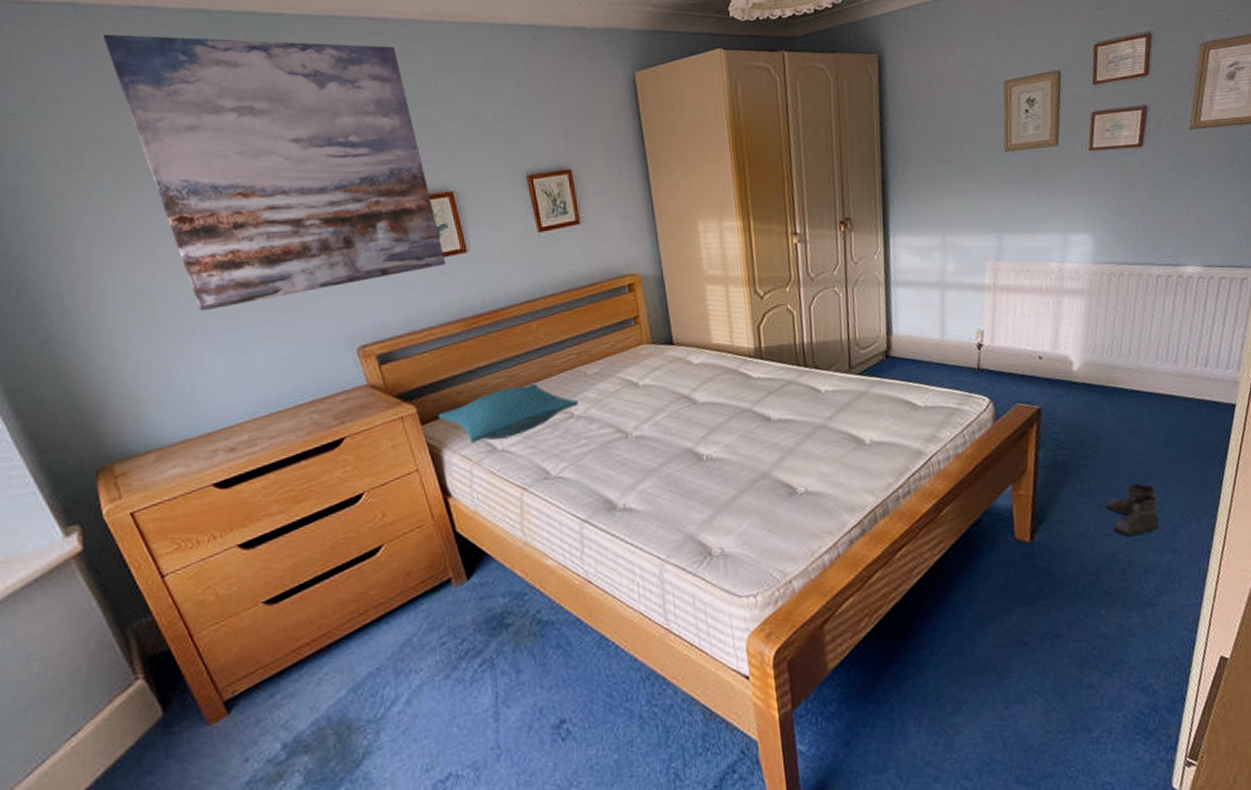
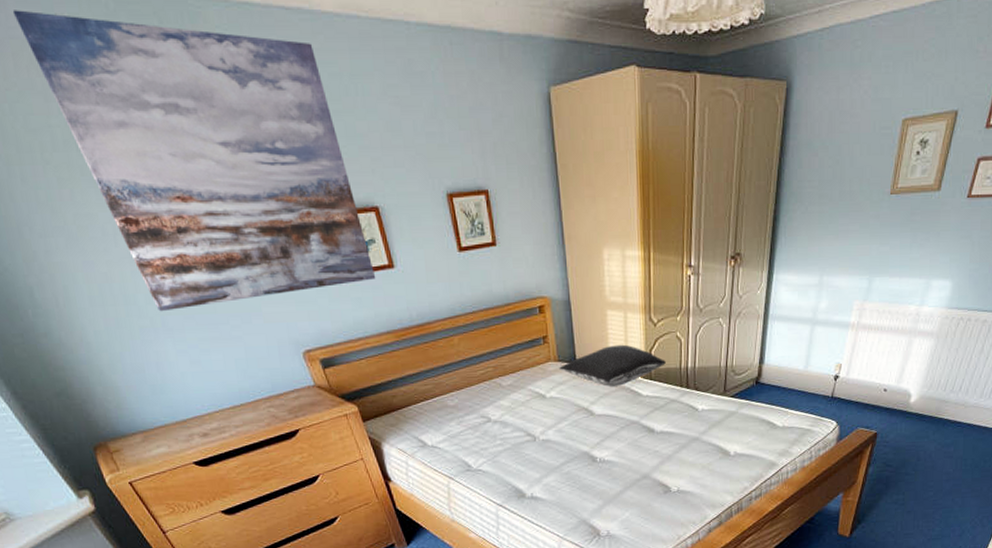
pillow: present [439,383,578,443] -> none [377,391,495,439]
pillow: none [653,321,777,370] -> present [559,344,666,387]
boots: present [1106,481,1159,539] -> none [914,494,955,539]

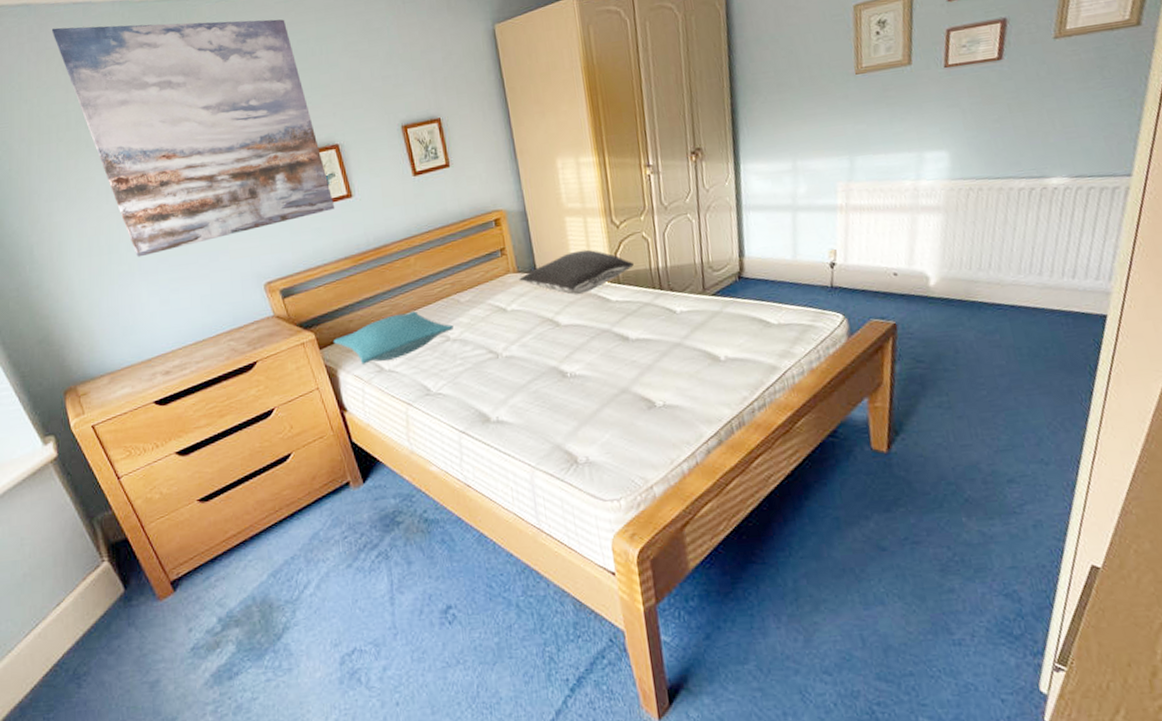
pillow: none [377,391,495,439] -> present [334,311,454,364]

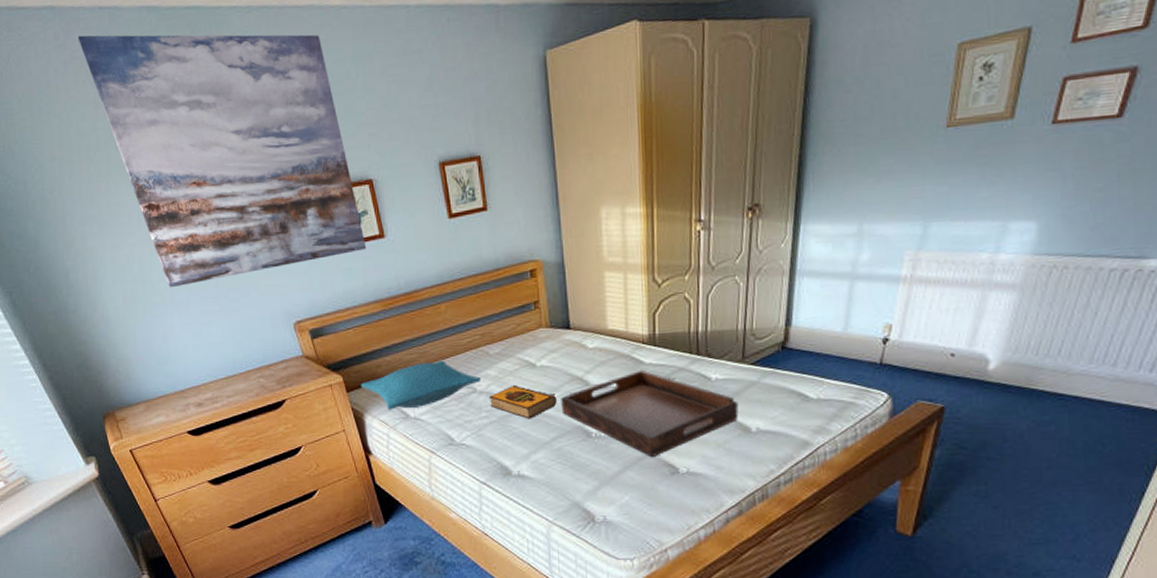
hardback book: none [462,330,530,364] -> present [488,384,557,419]
pillow: present [519,249,634,295] -> none [551,308,672,354]
serving tray: none [534,307,707,393] -> present [561,369,739,458]

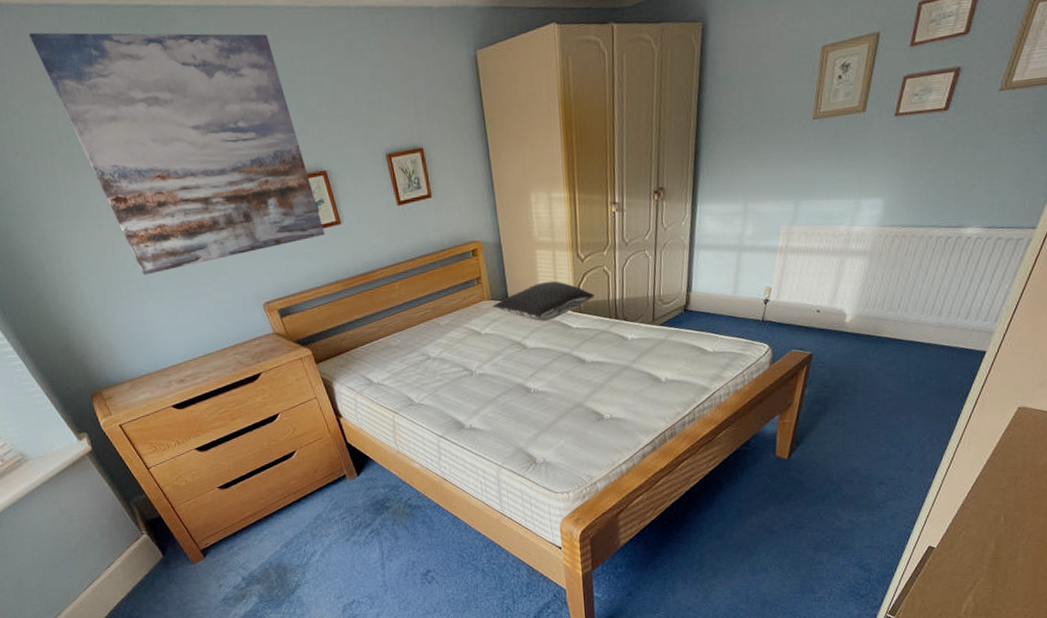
pillow: present [361,360,481,410] -> none [328,332,434,378]
hardback book: present [488,384,557,419] -> none [441,350,500,380]
pillow: none [551,308,672,354] -> present [492,280,594,321]
serving tray: present [561,369,739,458] -> none [503,333,651,407]

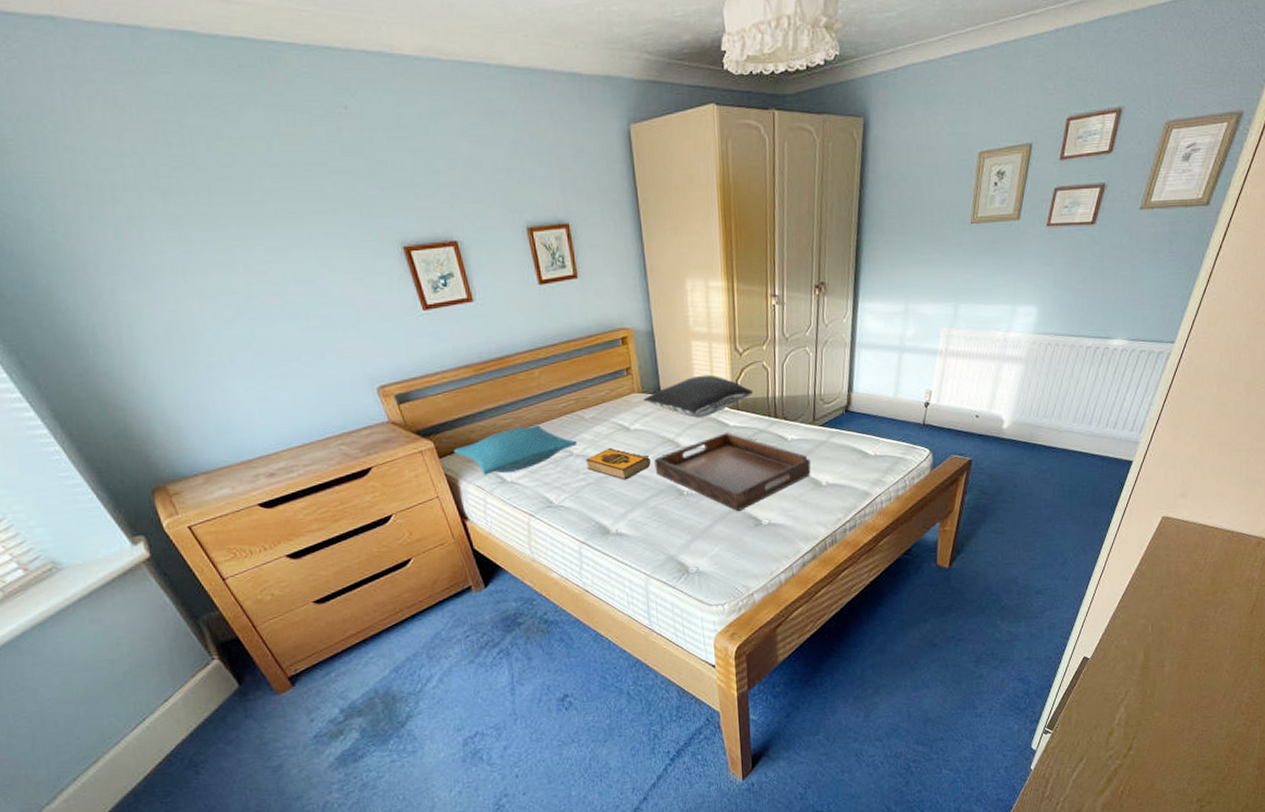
wall art: present [28,32,325,276] -> none [90,55,454,349]
pillow: none [328,332,434,378] -> present [454,425,577,475]
hardback book: none [441,350,500,380] -> present [585,447,651,480]
serving tray: none [503,333,651,407] -> present [654,431,811,512]

